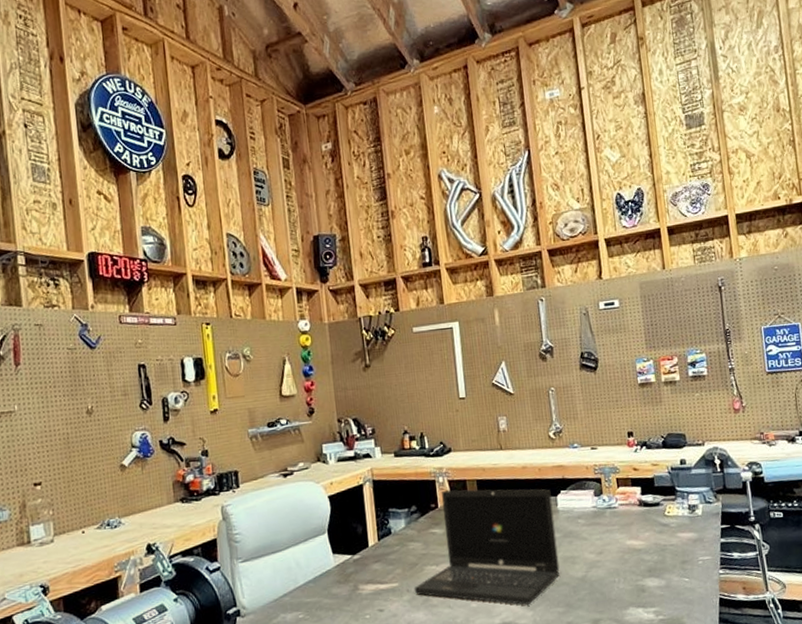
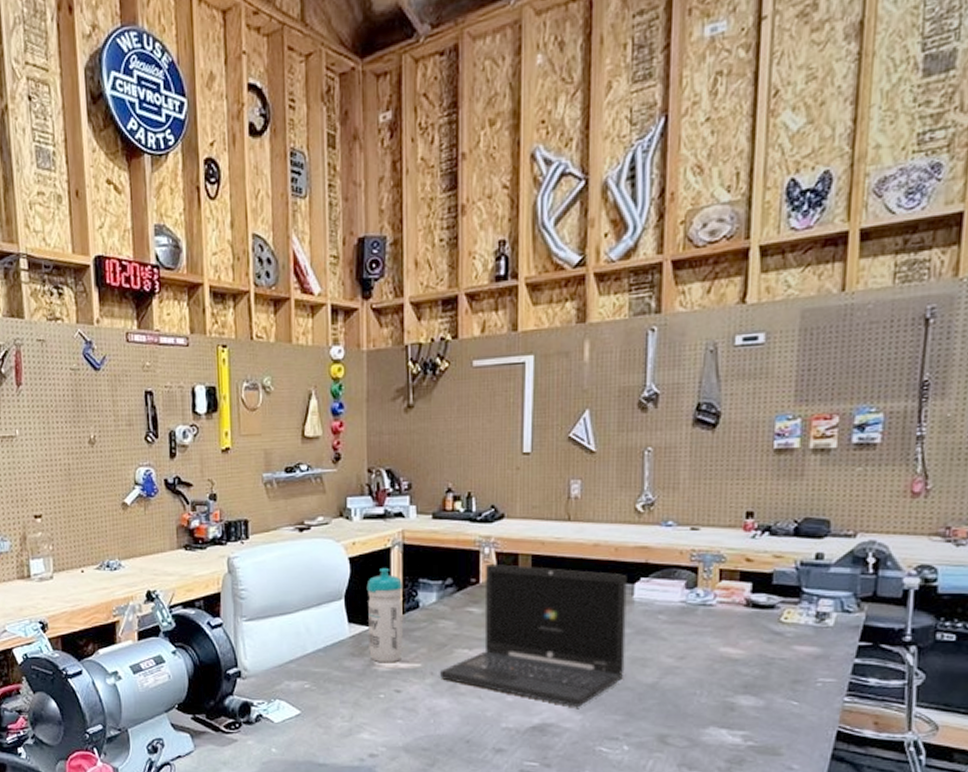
water bottle: none [345,501,382,587] -> present [366,567,403,663]

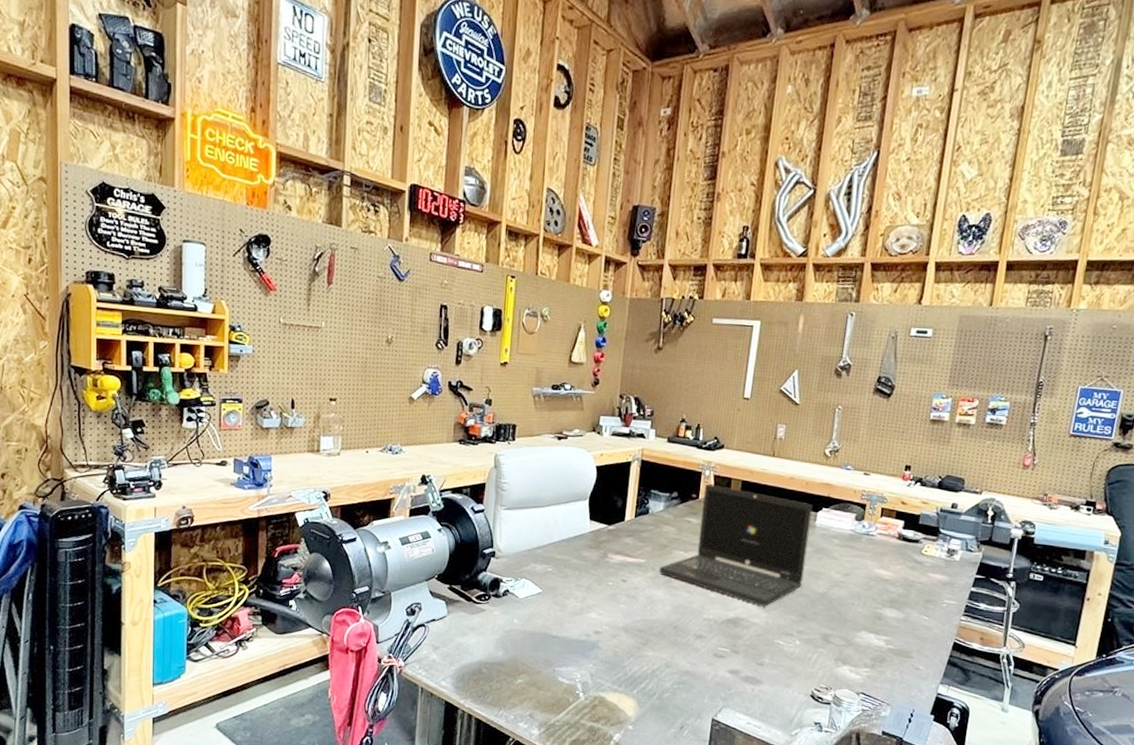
water bottle: present [366,567,403,663] -> none [604,477,638,557]

